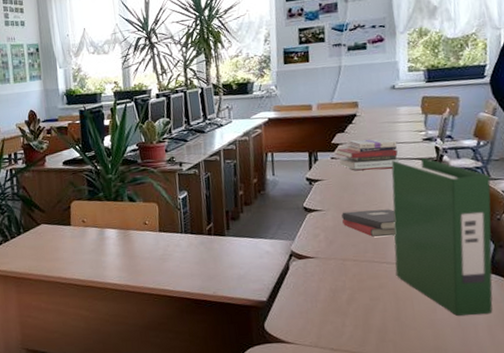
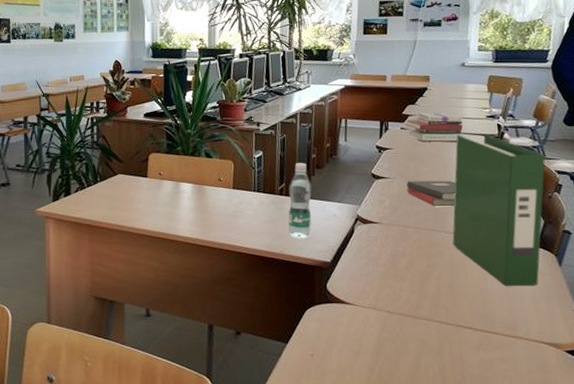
bottle: none [217,200,244,279] -> present [288,163,312,239]

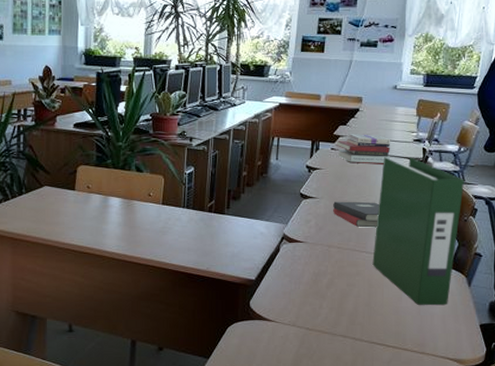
bottle: present [288,163,312,239] -> none [216,180,240,257]

